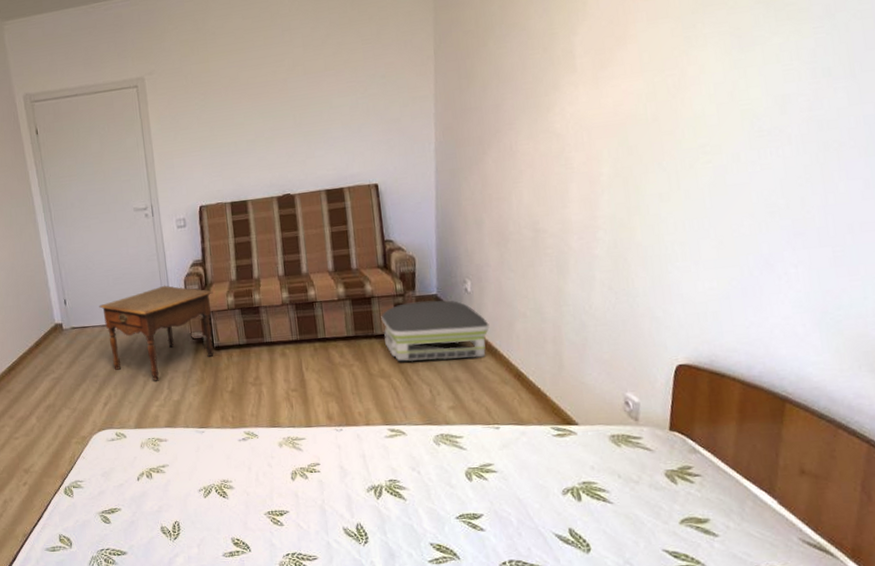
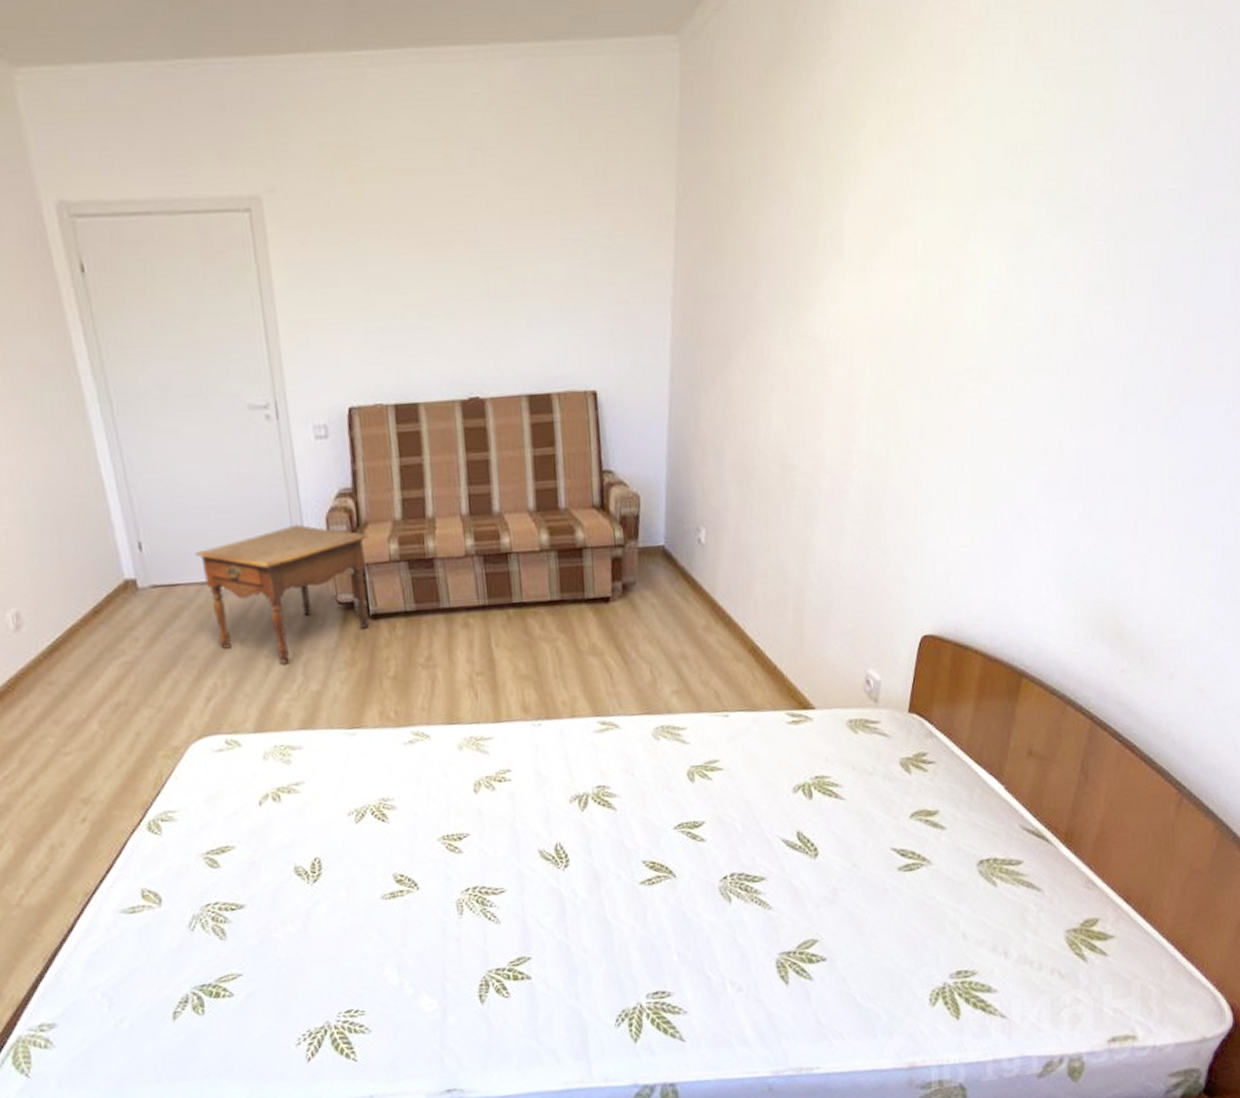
air purifier: present [381,300,490,362] -> none [594,553,724,635]

